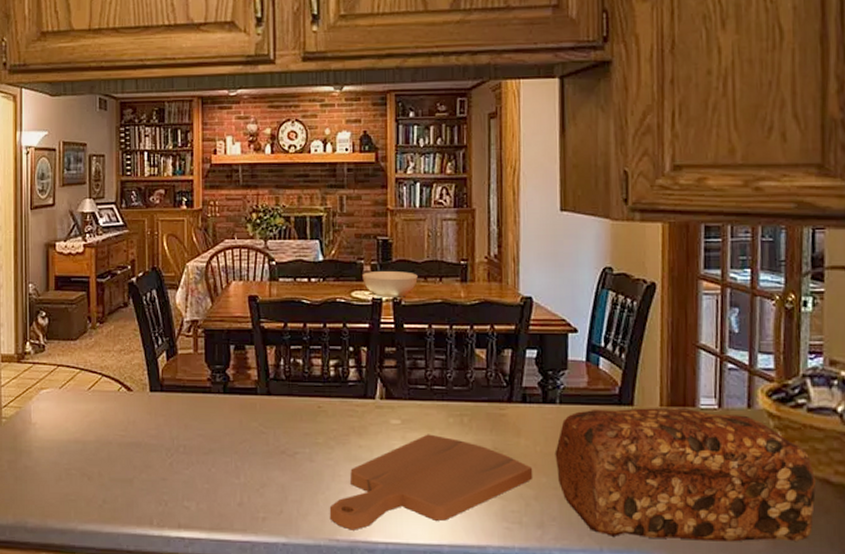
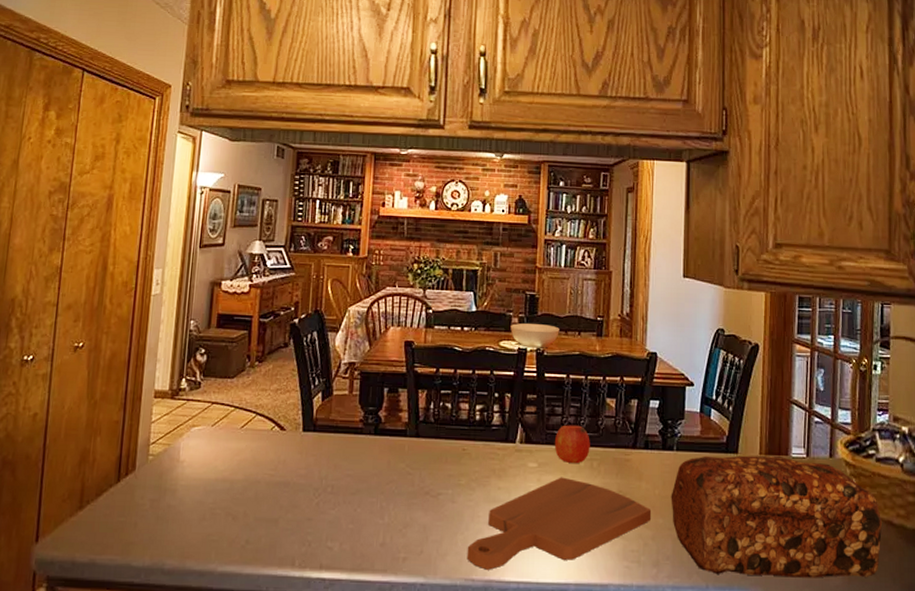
fruit: none [418,378,459,420] -> present [554,425,590,464]

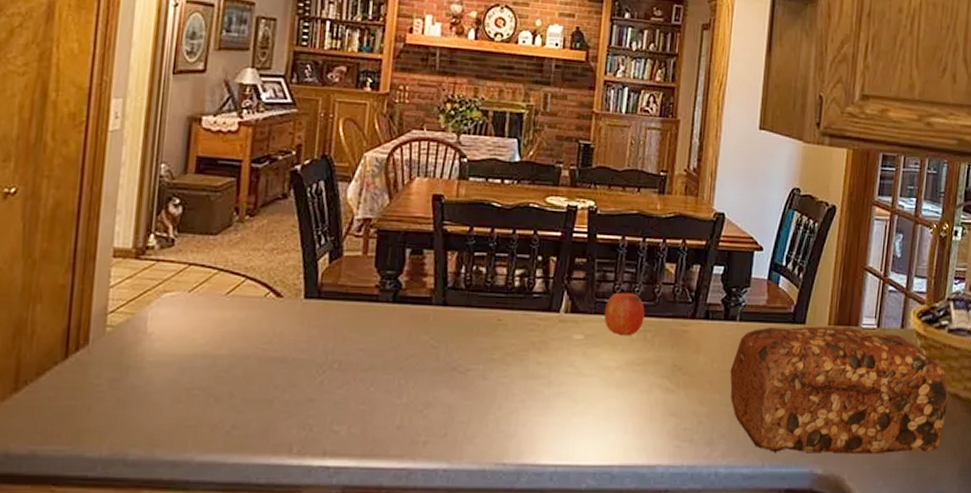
cutting board: present [466,477,652,570] -> none [498,350,709,453]
bowl: present [510,323,559,348] -> none [559,177,616,206]

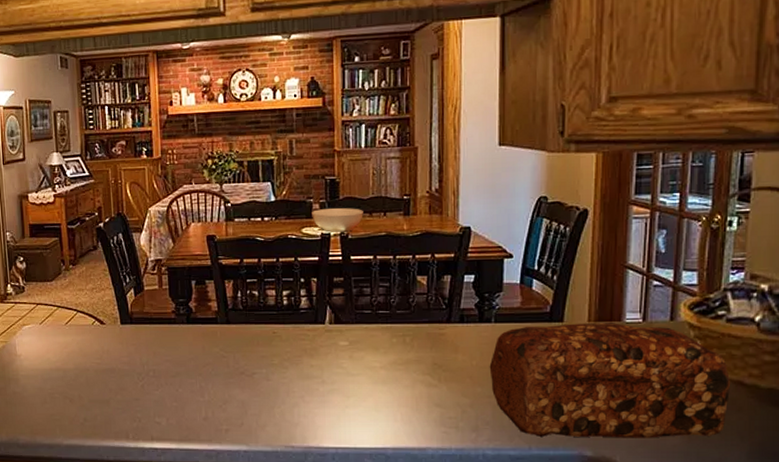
bowl: none [559,177,616,206] -> present [312,208,363,233]
fruit: present [603,292,645,336] -> none [364,304,402,341]

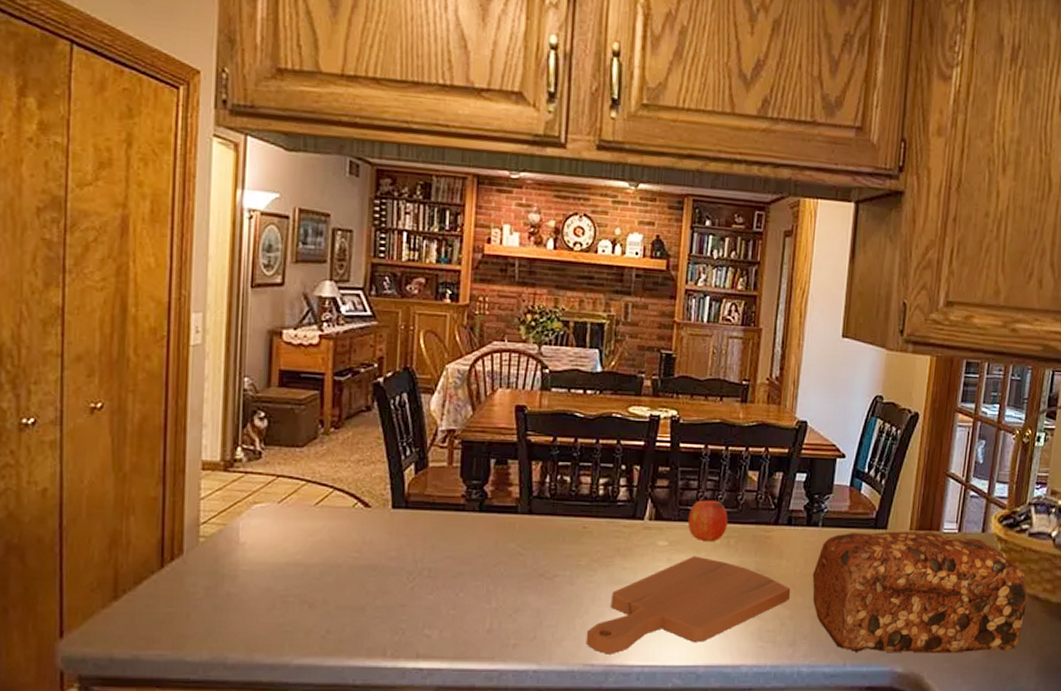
cutting board: none [285,353,469,438] -> present [586,556,791,654]
bowl: present [312,208,363,233] -> none [641,386,699,415]
fruit: none [364,304,402,341] -> present [687,500,728,542]

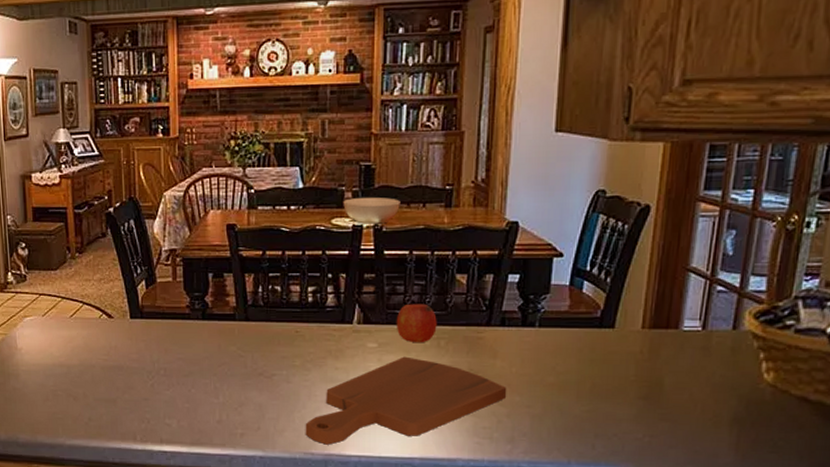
bowl: none [641,386,699,415] -> present [343,197,400,224]
bread loaf: present [812,531,1028,653] -> none [530,330,793,455]

